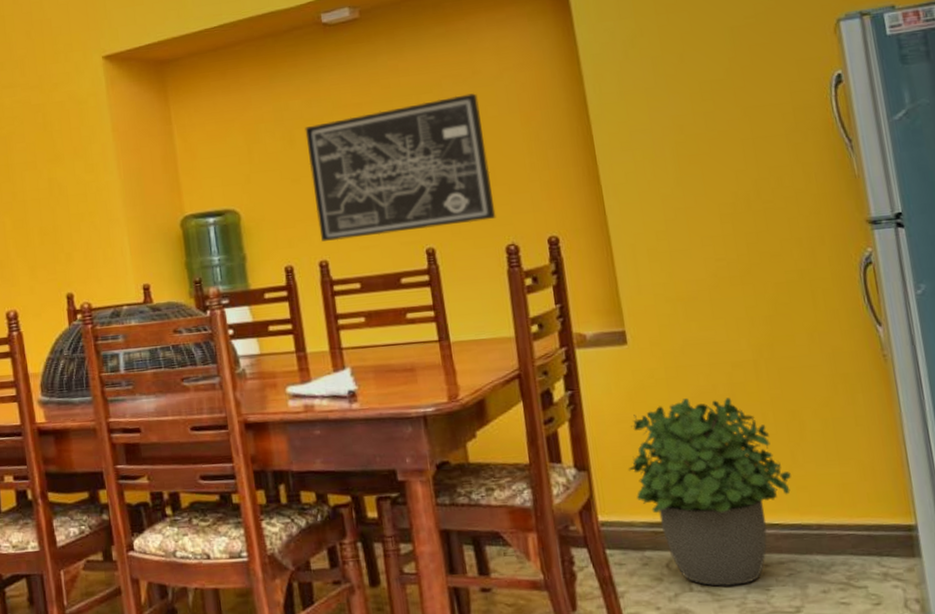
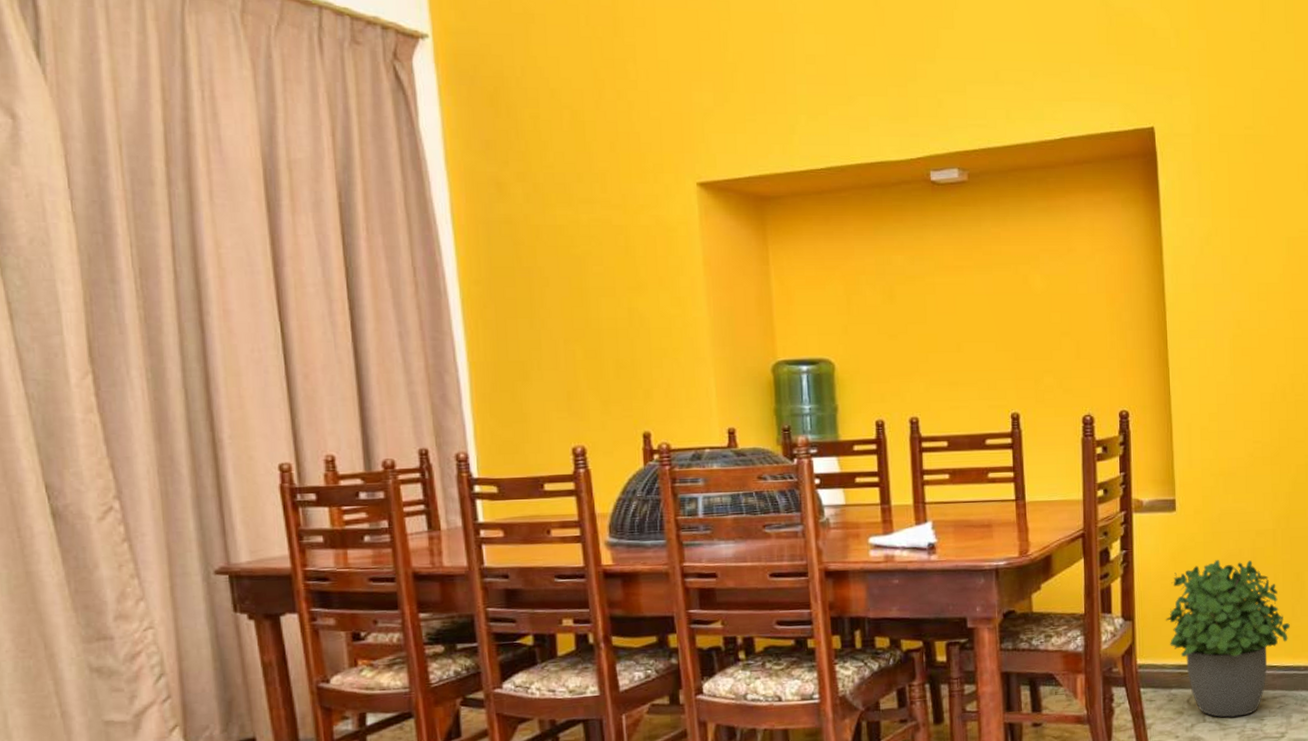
wall art: present [305,93,496,241] -> none [906,270,1077,399]

